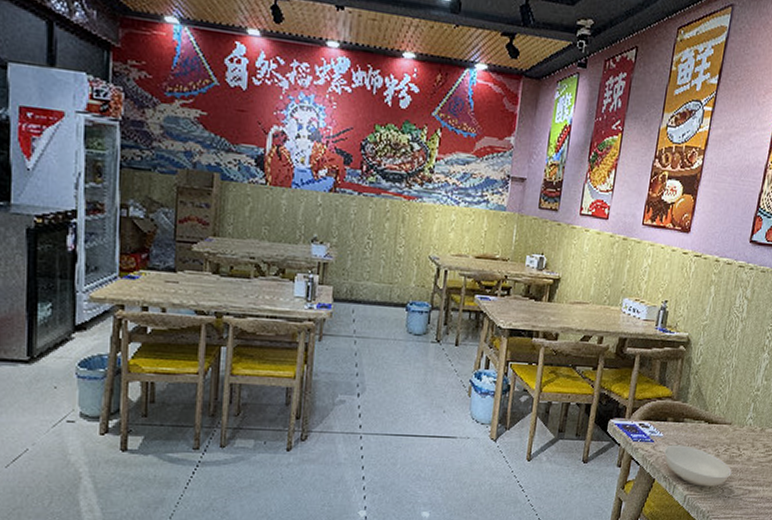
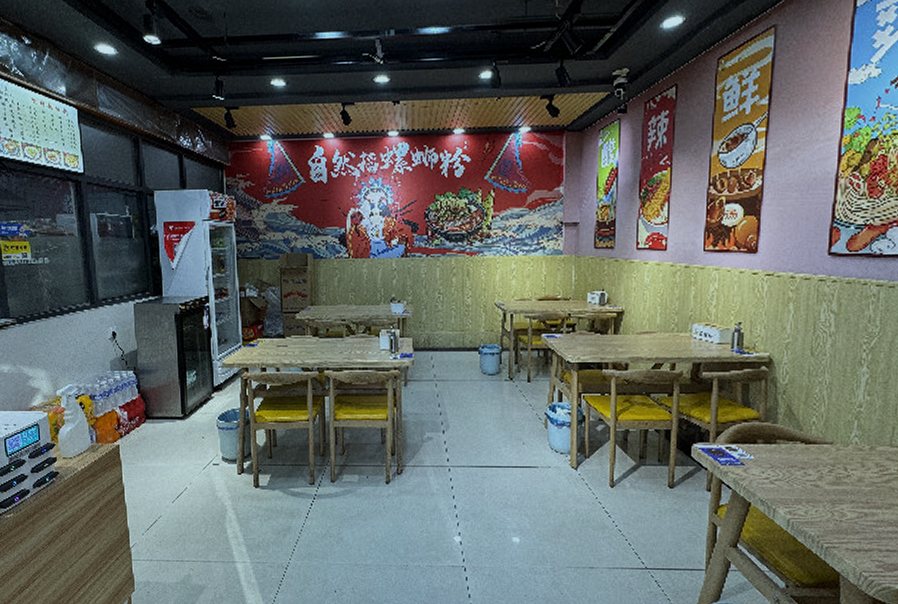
bowl: present [663,444,732,487] -> none [756,467,841,510]

